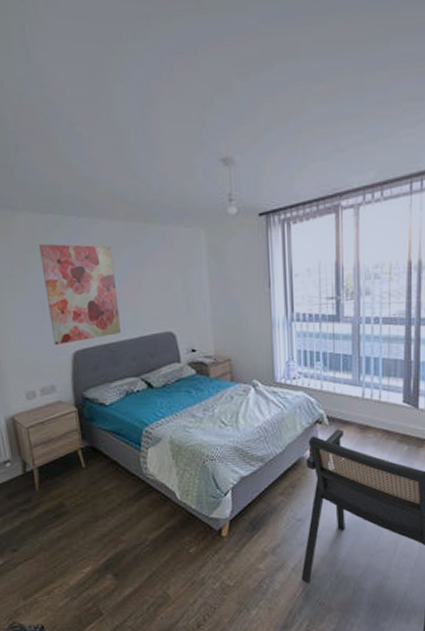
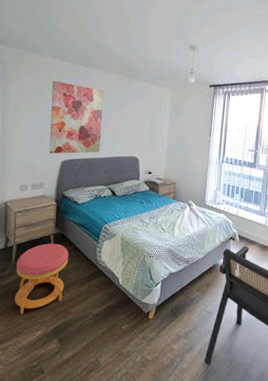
stool: none [42,459,108,551] -> present [14,243,69,315]

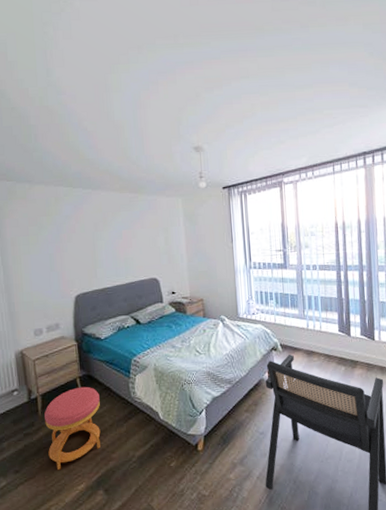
wall art: present [49,80,104,154] -> none [51,209,115,290]

